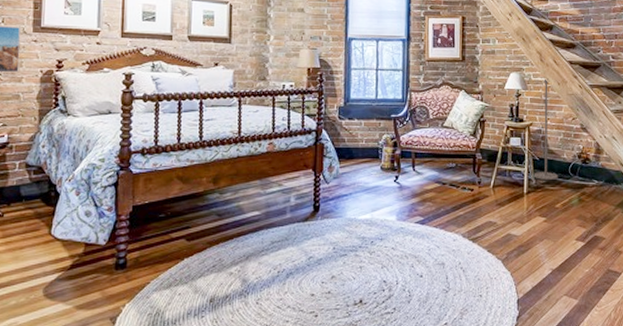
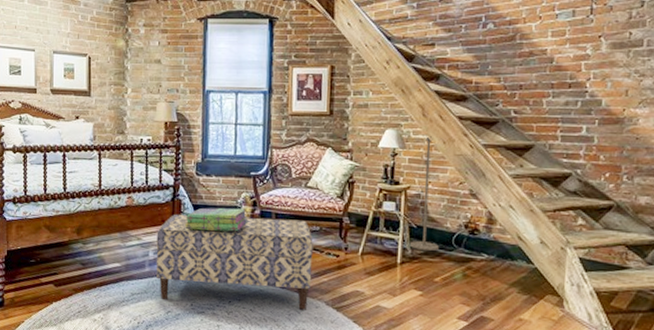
bench: none [297,157,450,245] -> present [156,214,313,310]
stack of books: none [327,149,390,173] -> present [185,207,248,231]

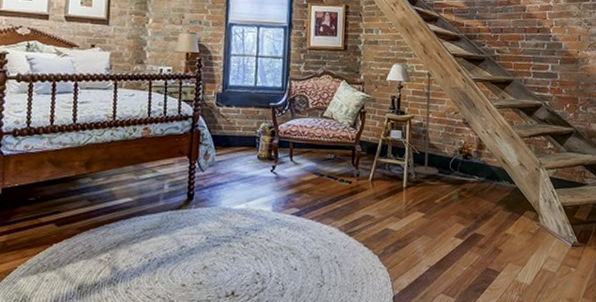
bench: present [156,214,313,310] -> none [171,144,328,237]
stack of books: present [185,207,248,231] -> none [203,138,267,161]

